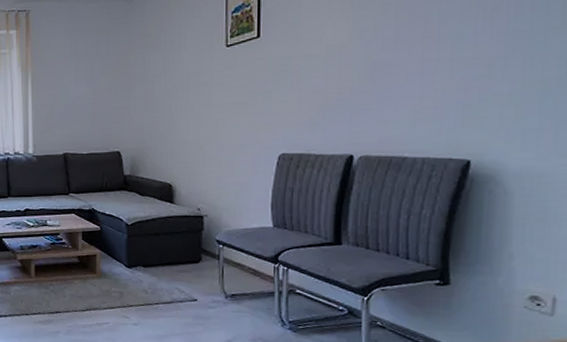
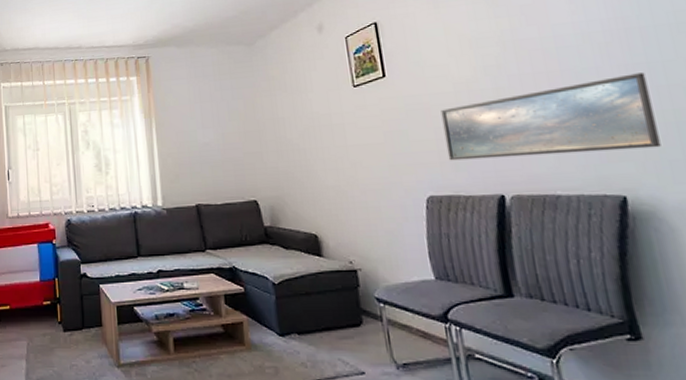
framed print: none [307,40,524,122] -> present [440,72,661,161]

